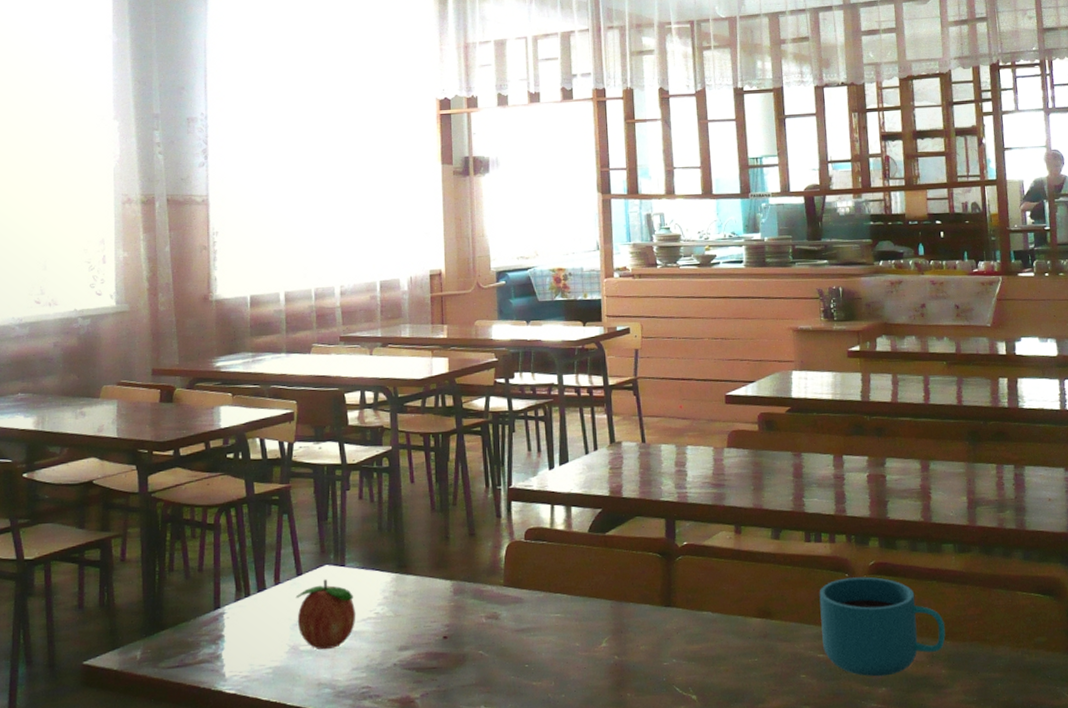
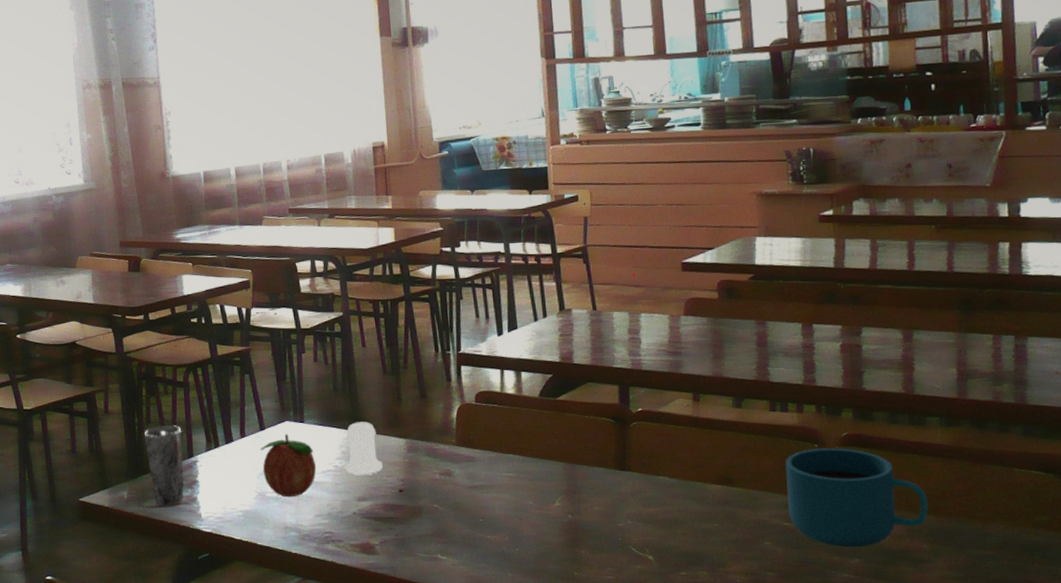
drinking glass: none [164,572,210,667] -> present [143,424,185,507]
salt shaker: none [387,563,427,622] -> present [345,422,383,475]

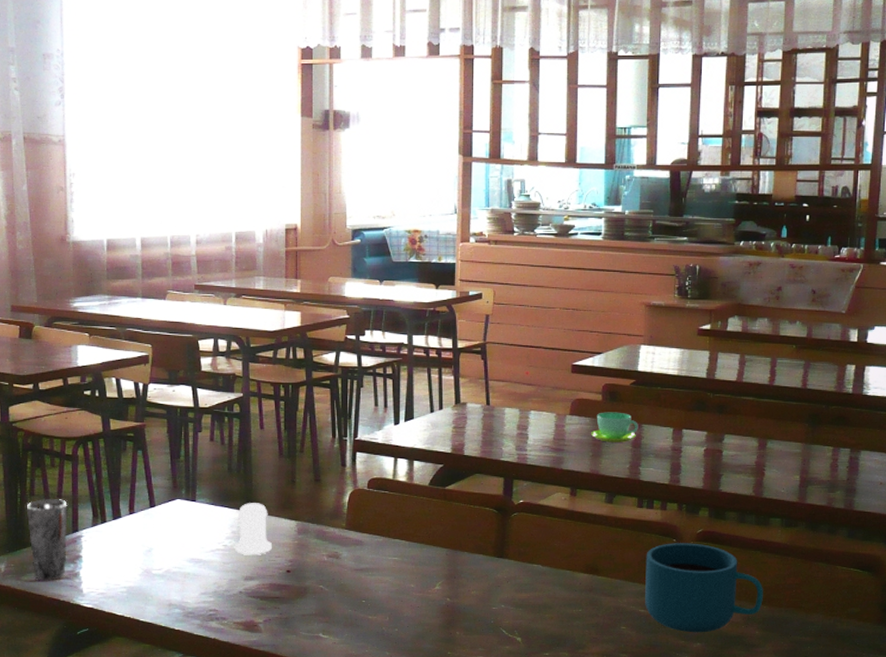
fruit: present [260,434,317,498] -> none [149,512,206,575]
cup: none [709,309,762,343] -> present [590,412,639,442]

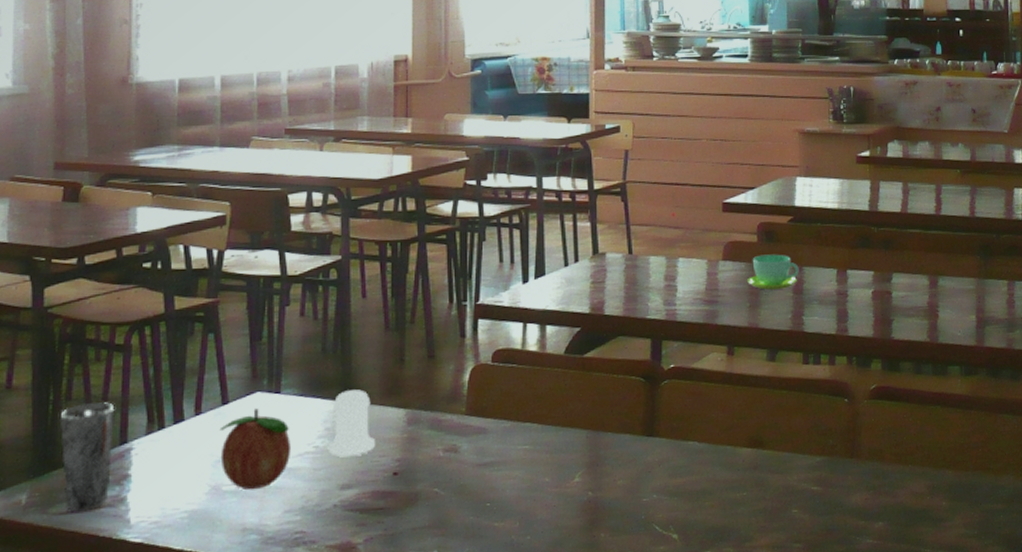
fruit: none [149,512,206,575] -> present [219,408,292,490]
cup: present [645,543,763,633] -> none [815,402,948,511]

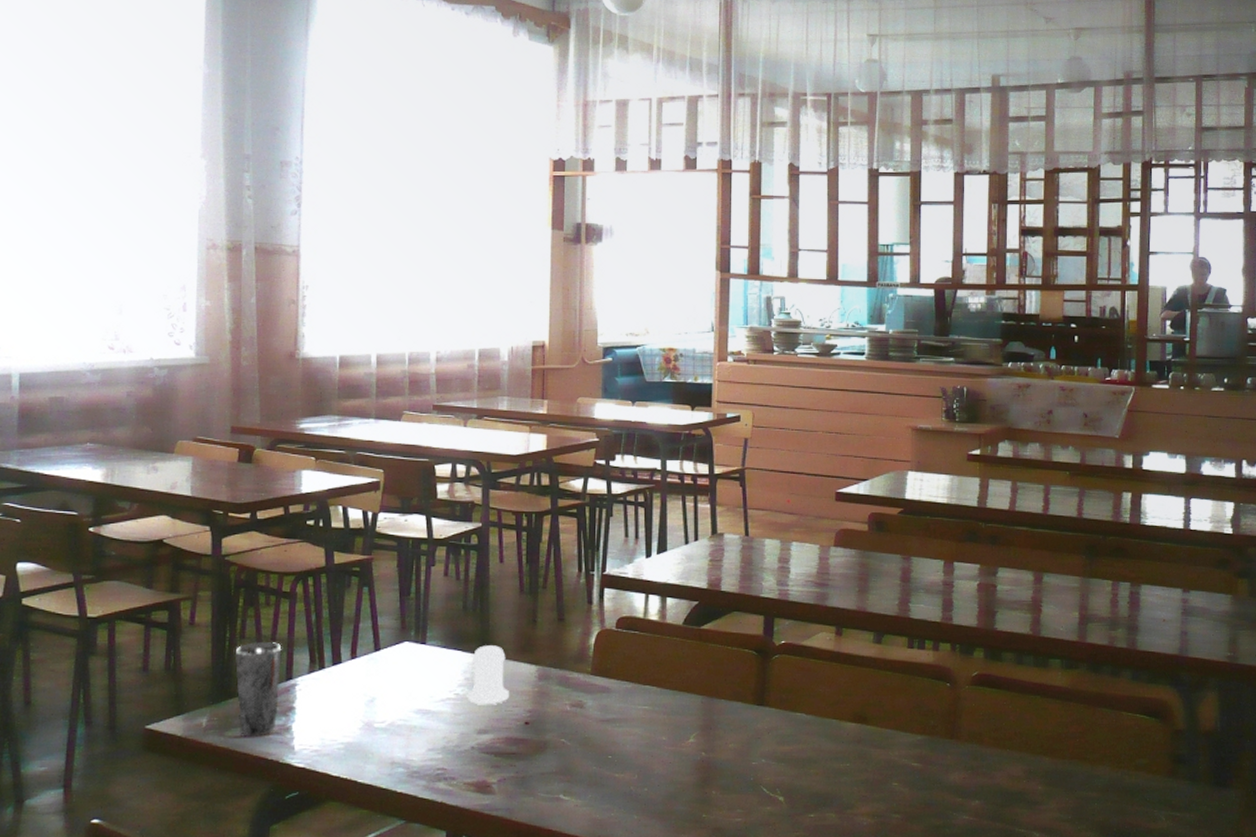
fruit: present [219,408,292,490] -> none [372,656,435,729]
cup: present [746,254,799,290] -> none [856,543,907,576]

